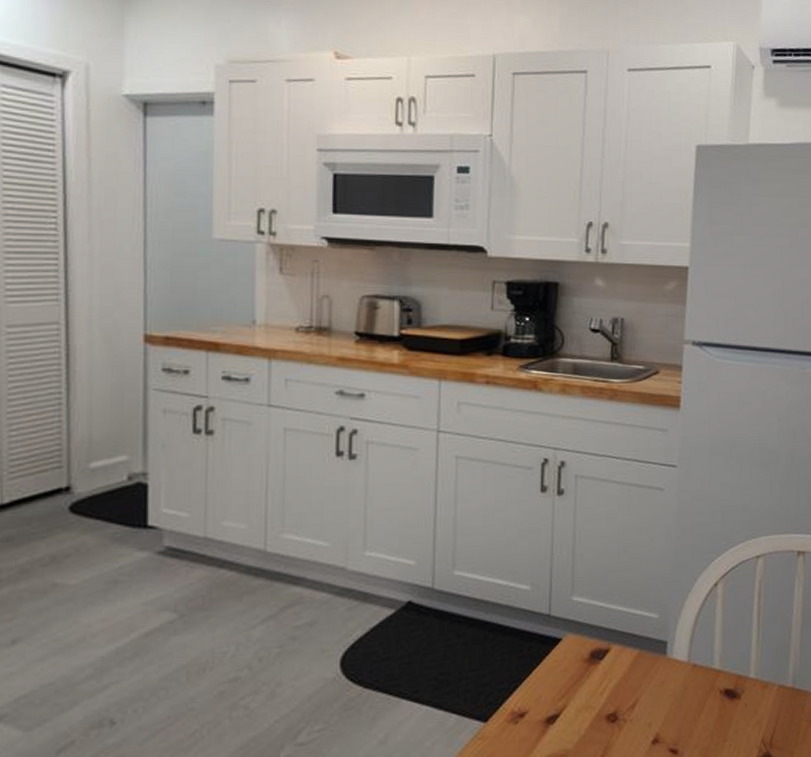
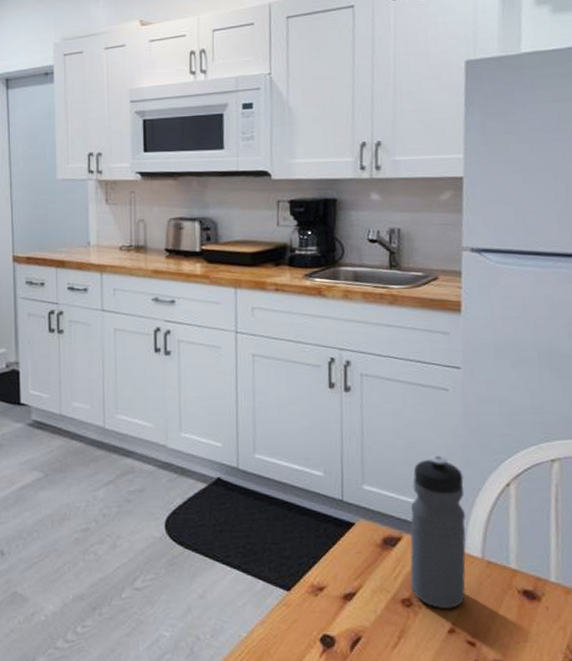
water bottle: none [616,558,675,720] -> present [410,455,466,610]

